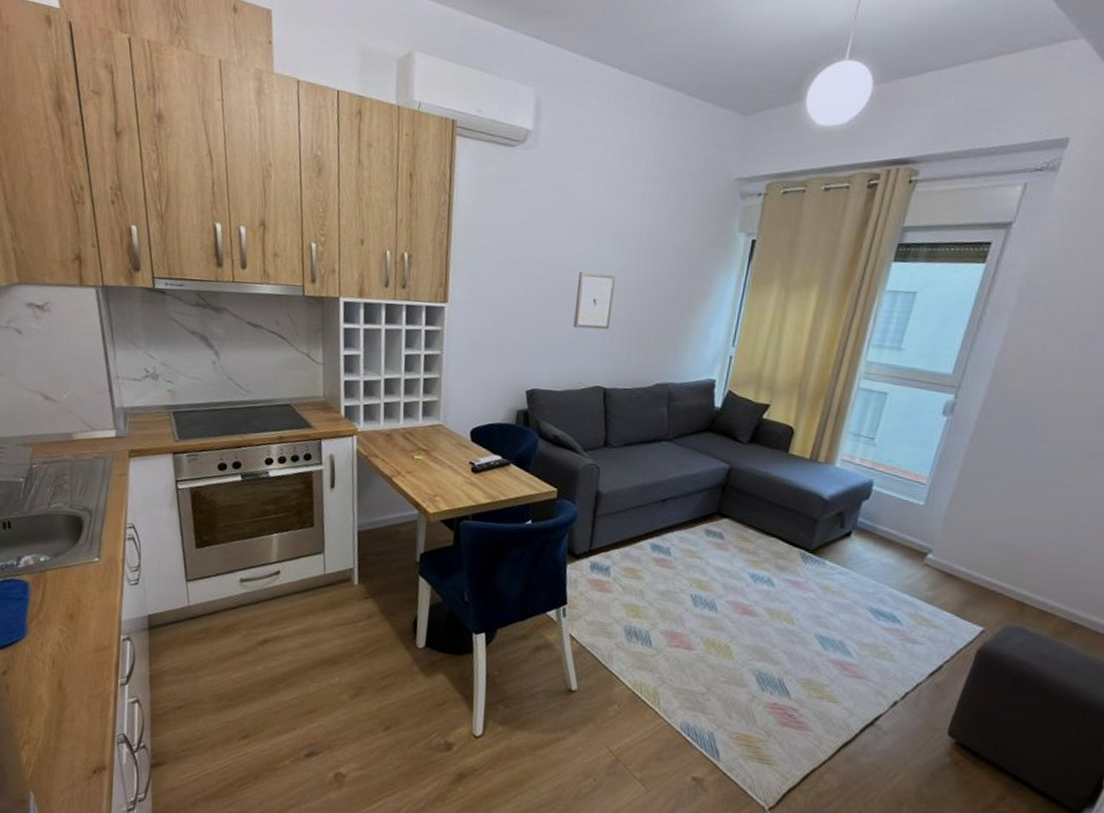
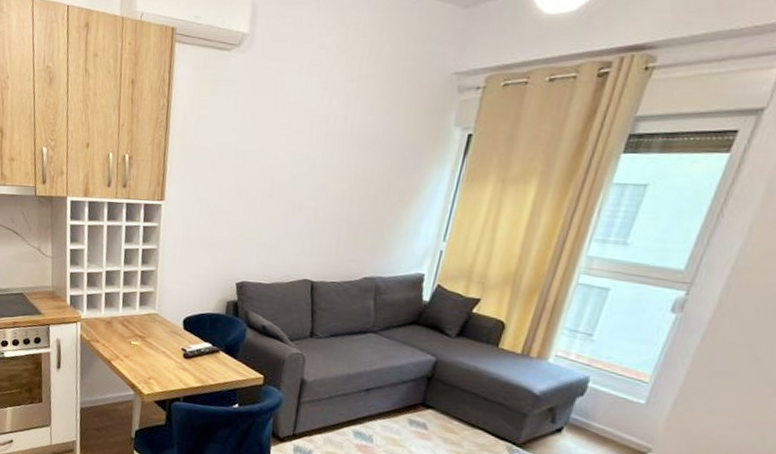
wall art: present [573,272,616,330] -> none [283,170,327,226]

